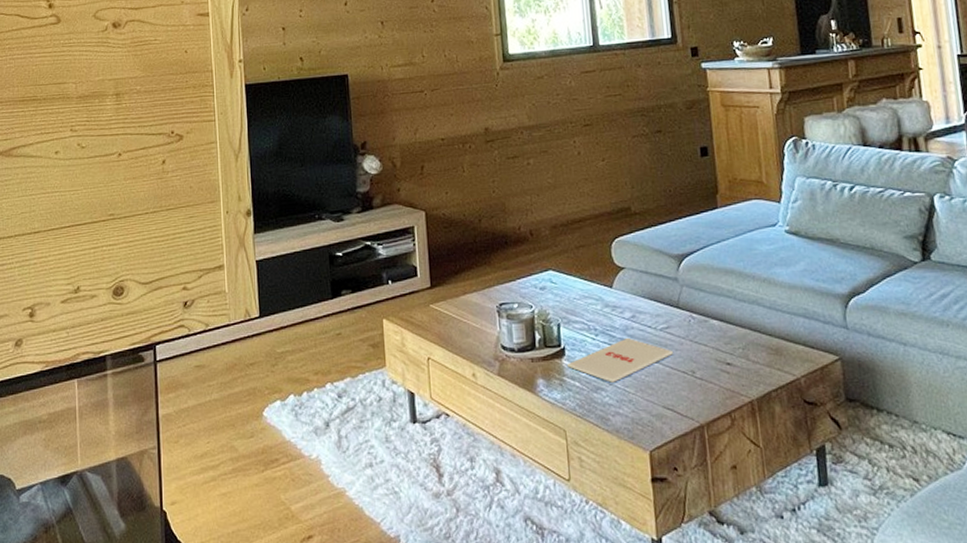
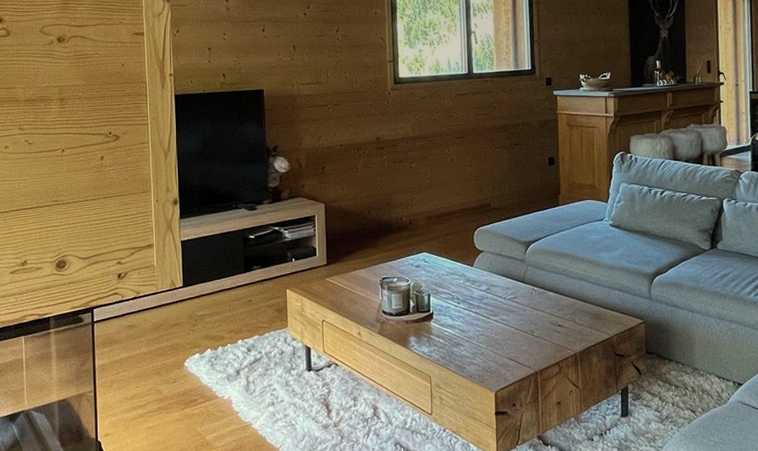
magazine: present [568,337,673,383] -> none [435,305,517,340]

